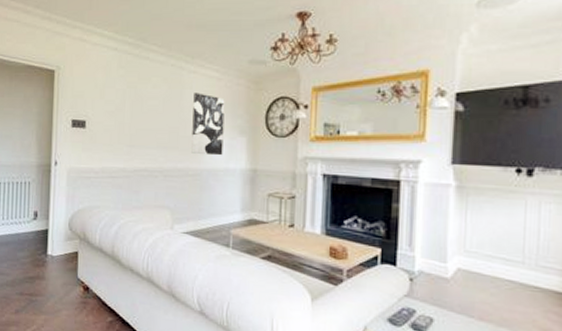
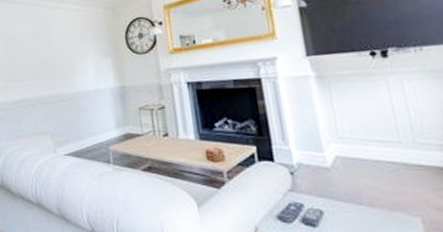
wall art: present [191,92,225,156] -> none [58,25,92,80]

